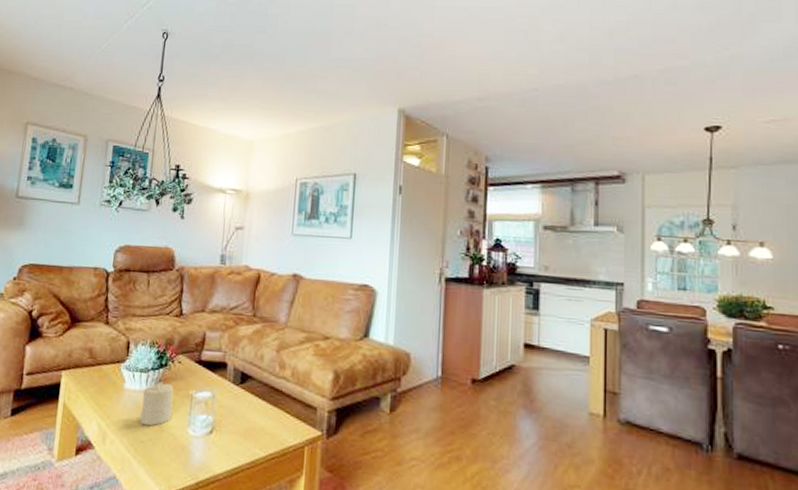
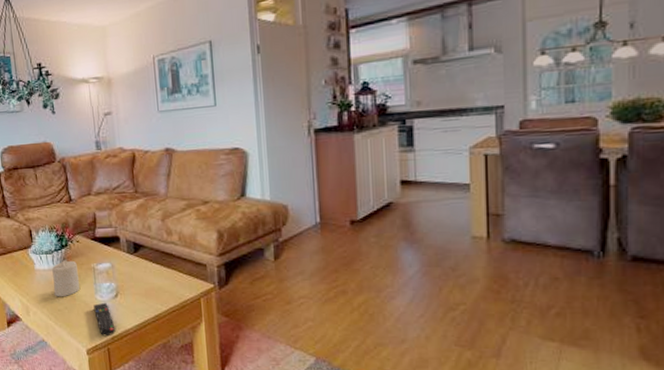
remote control: none [182,438,203,481] -> present [93,302,116,337]

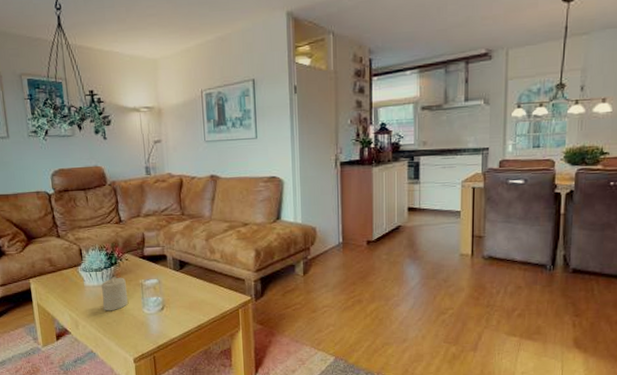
remote control: present [93,302,116,337] -> none [141,315,161,346]

